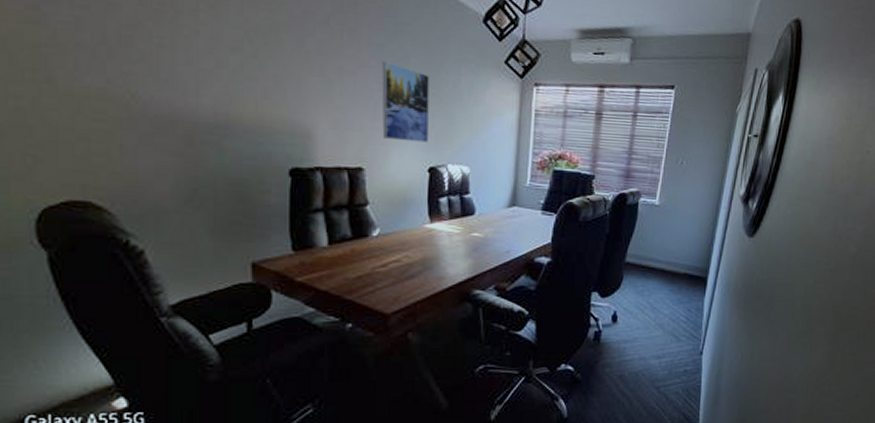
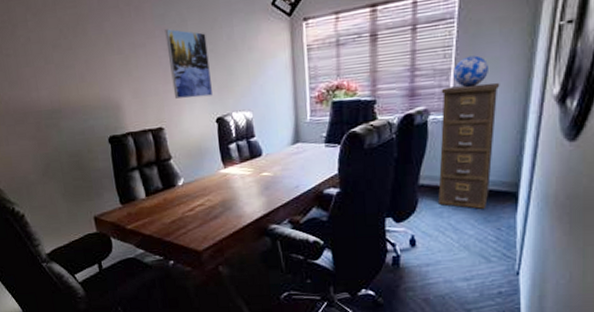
filing cabinet: none [641,174,701,290] -> present [438,82,500,209]
decorative globe: none [664,149,692,177] -> present [453,55,488,87]

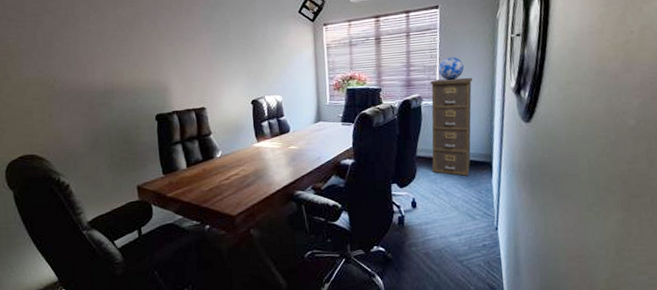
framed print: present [165,29,213,99] -> none [210,27,250,84]

